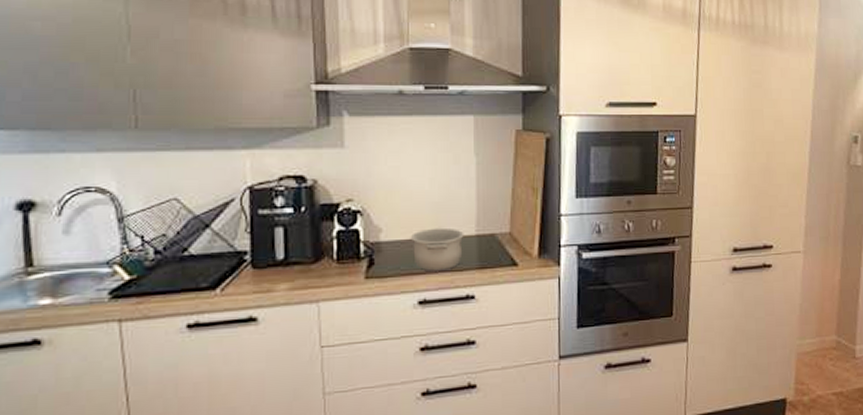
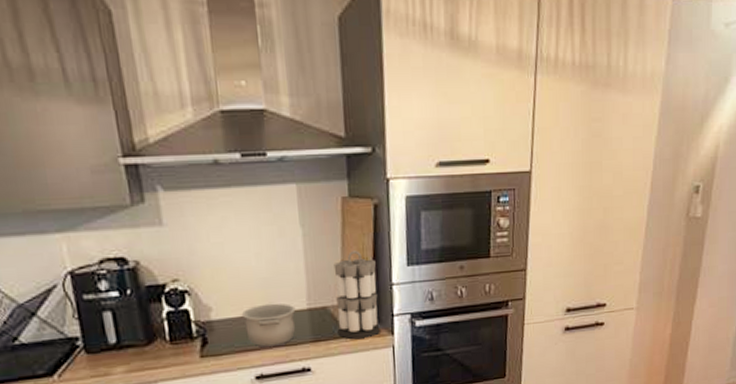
spice rack: none [504,181,547,269] -> present [333,250,380,340]

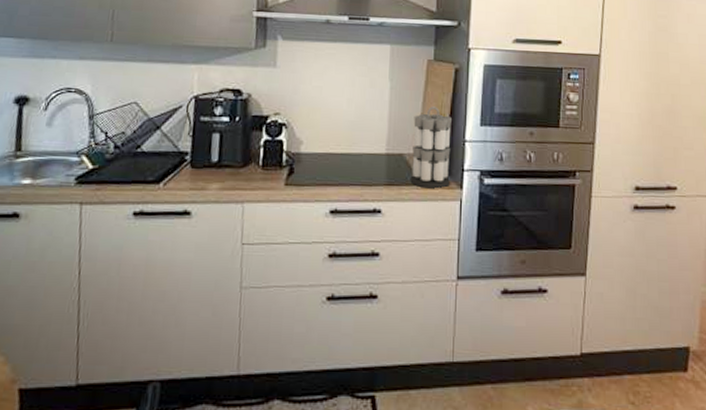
cooking pot: present [241,303,296,347] -> none [327,144,375,184]

